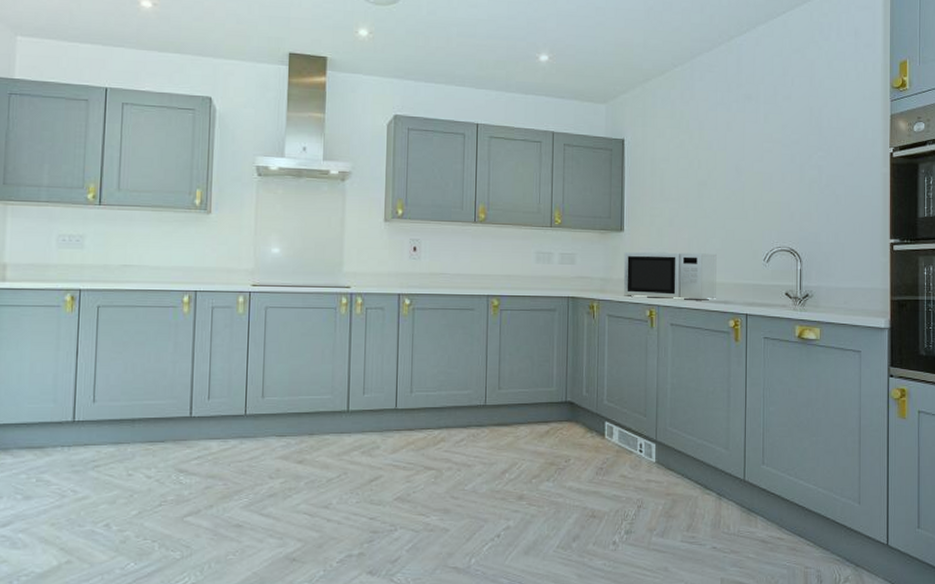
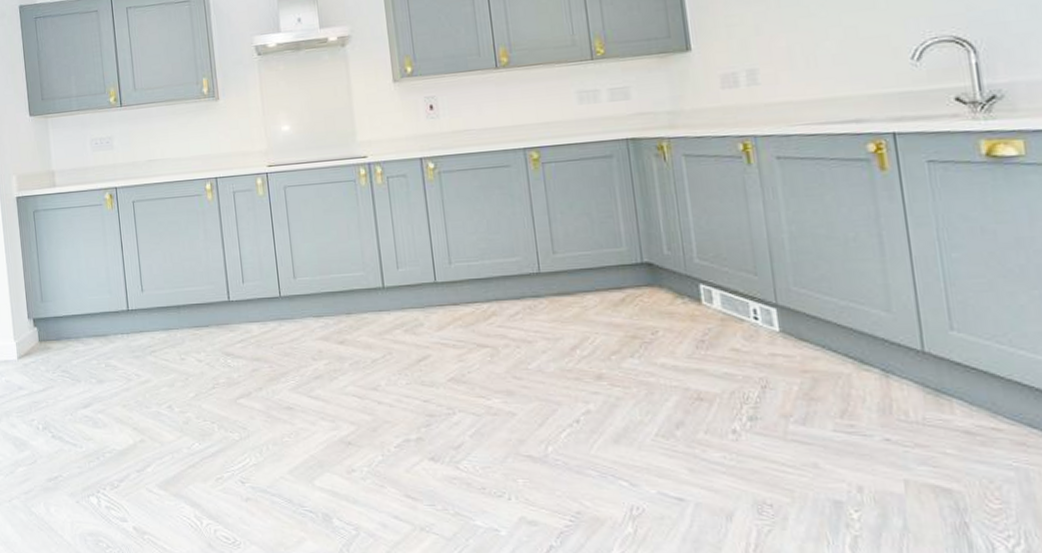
microwave: present [623,251,717,300] -> none [695,60,841,129]

